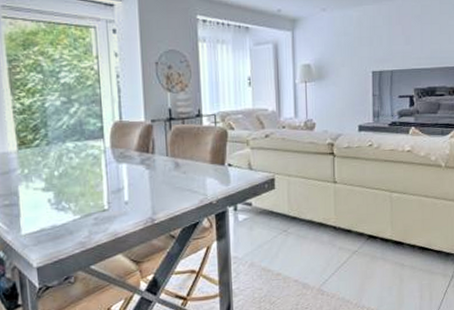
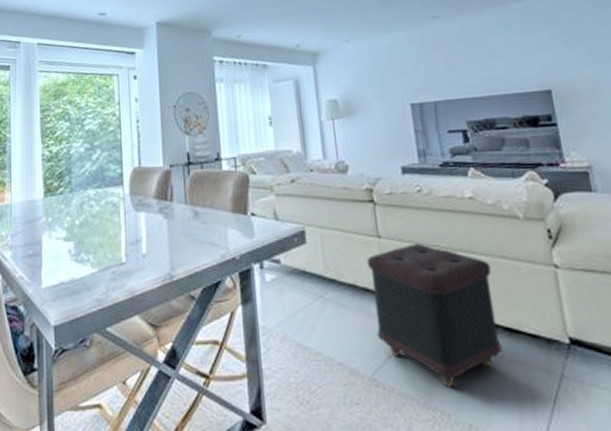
ottoman: none [323,187,416,291] -> present [366,243,503,388]

